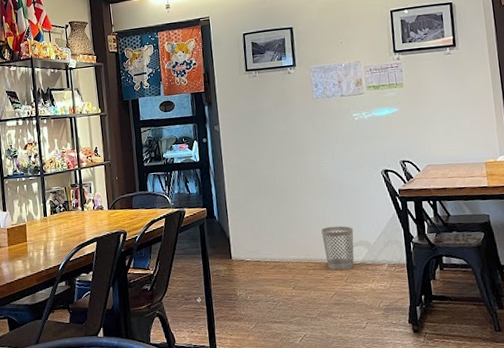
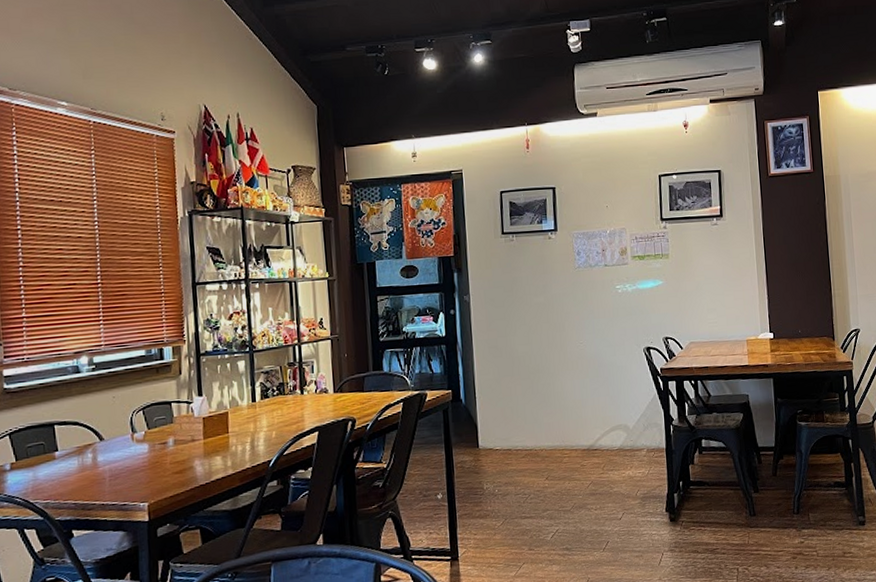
wastebasket: present [321,226,354,271] -> none [578,408,613,457]

